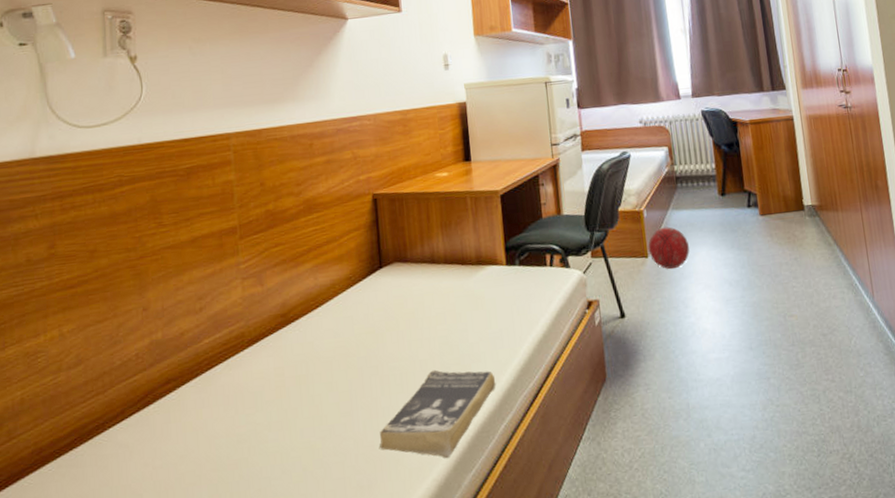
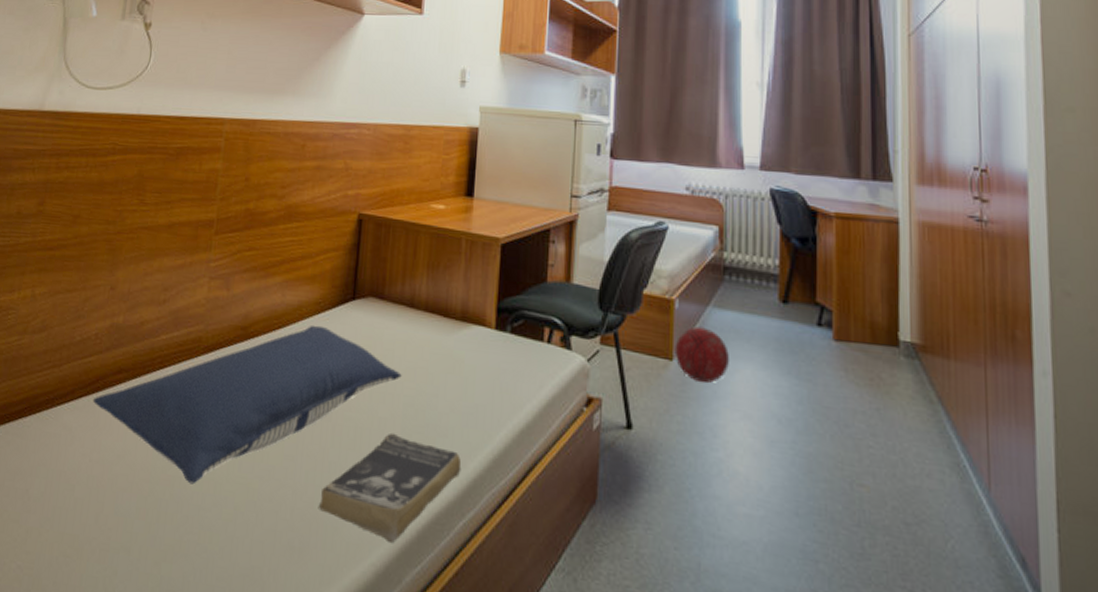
pillow: none [145,296,434,461] -> present [92,324,402,485]

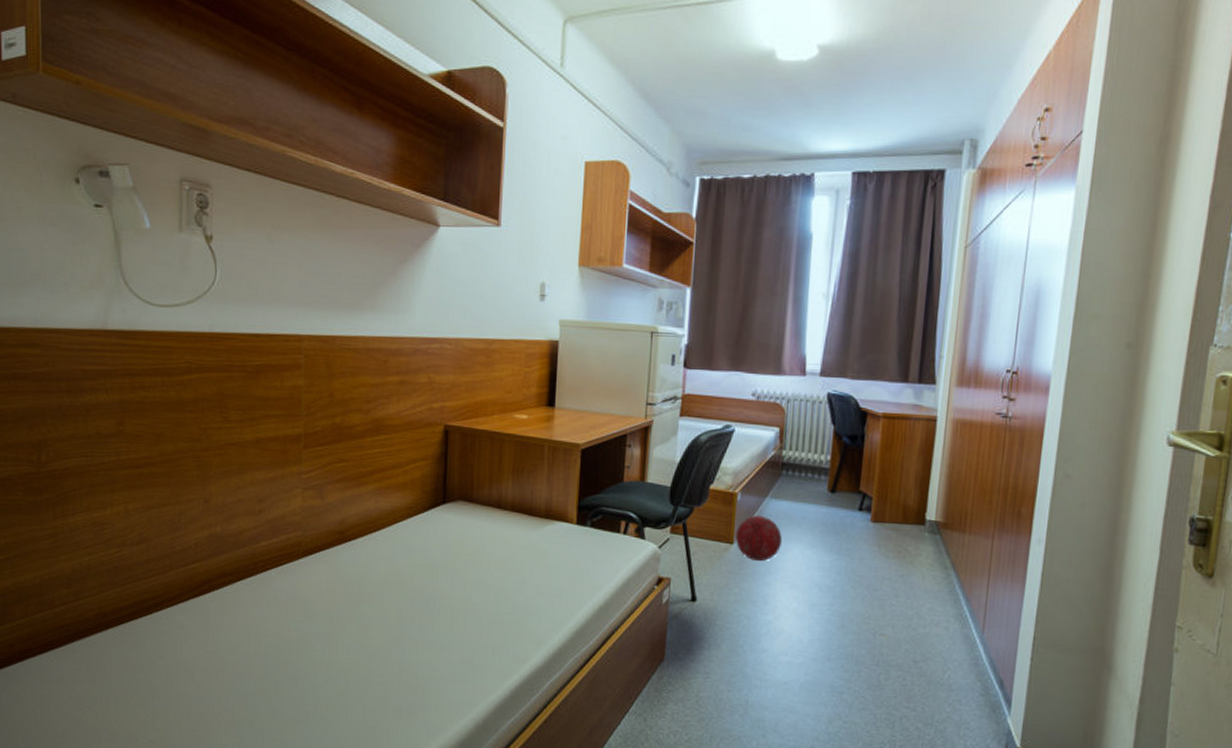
pillow: present [92,324,402,485] -> none [201,527,492,666]
book: present [319,432,462,544] -> none [423,615,548,702]

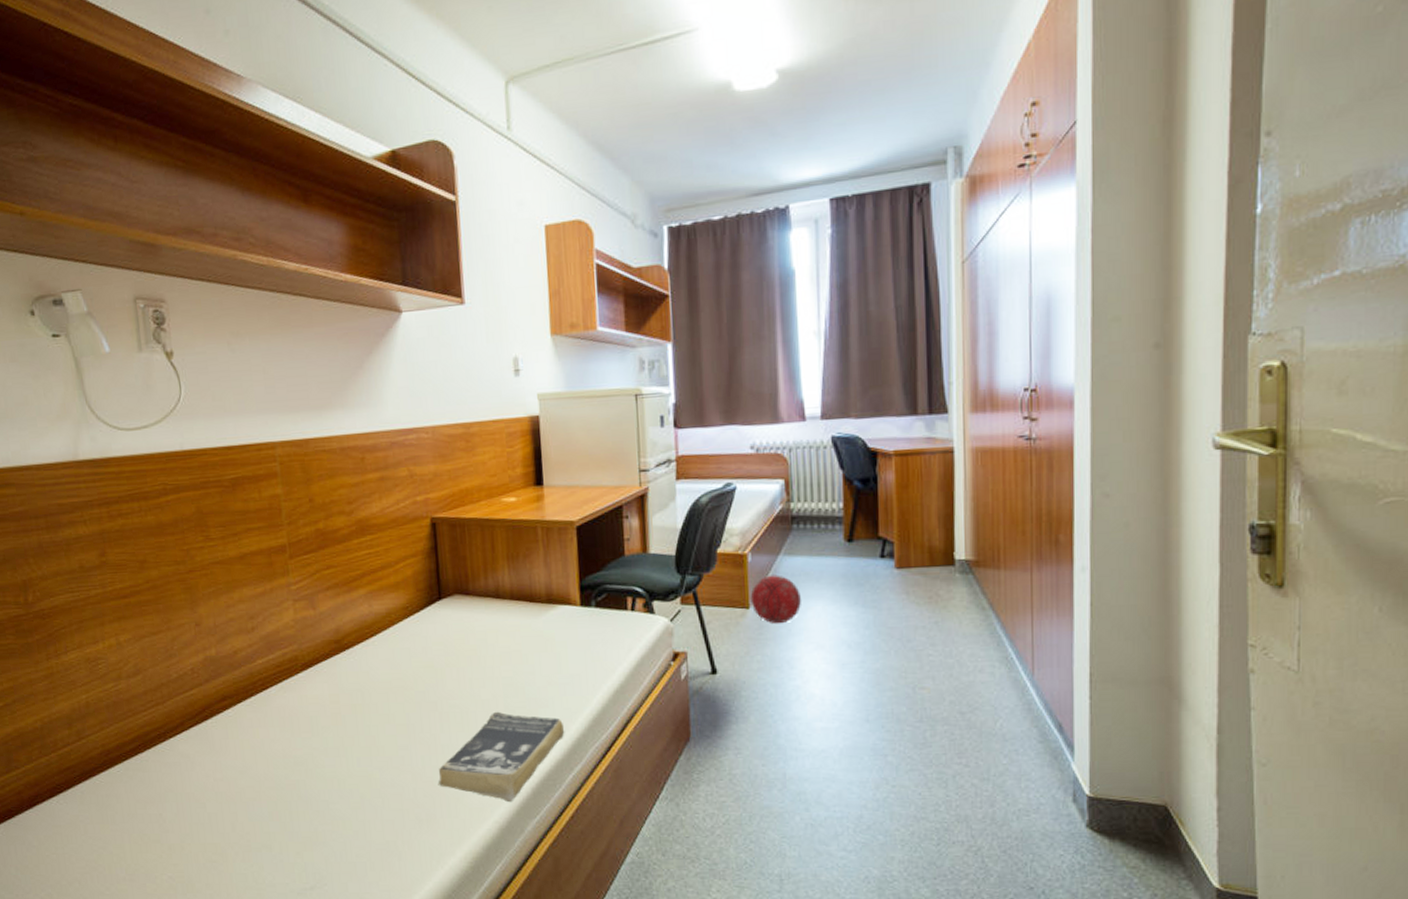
book: none [423,615,548,702] -> present [439,711,565,803]

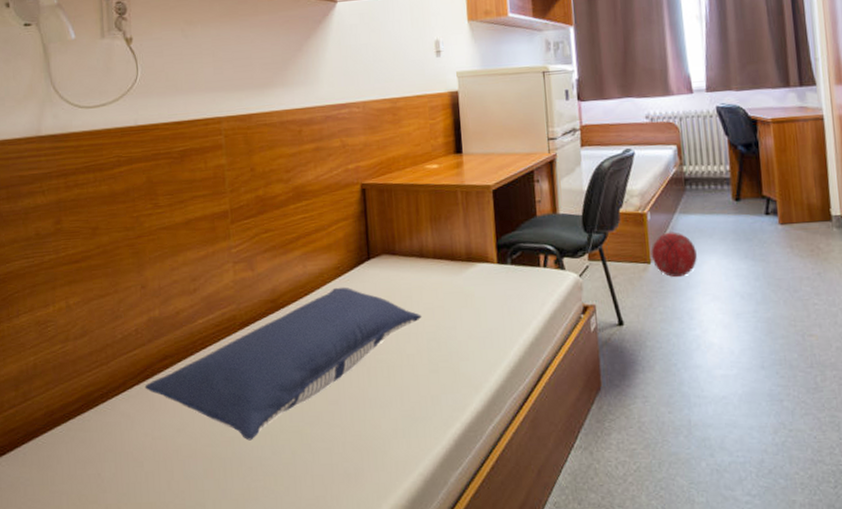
pillow: none [203,628,498,784] -> present [144,287,422,441]
book: present [439,711,565,803] -> none [366,365,485,455]

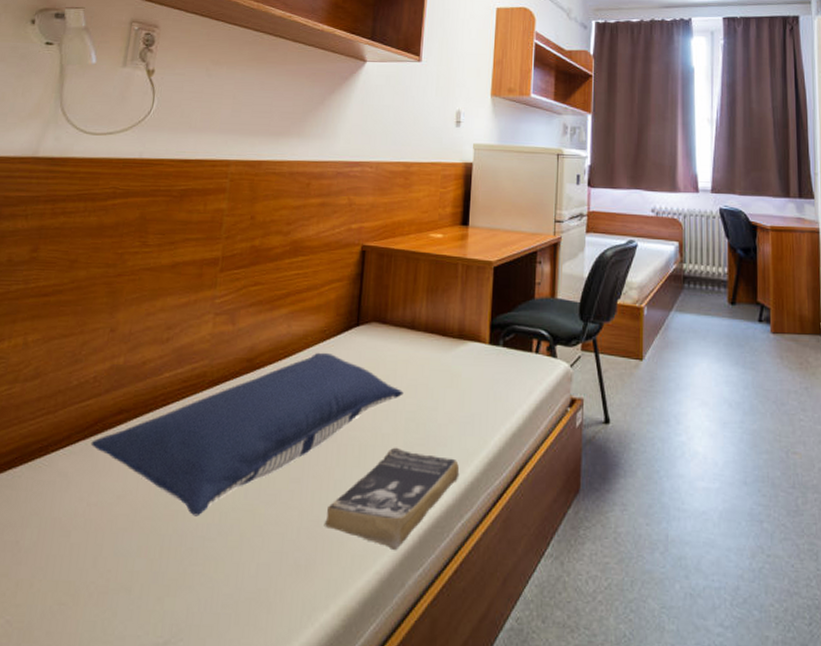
book: none [366,365,485,455] -> present [325,447,460,551]
ball: present [651,232,697,278] -> none [644,329,689,378]

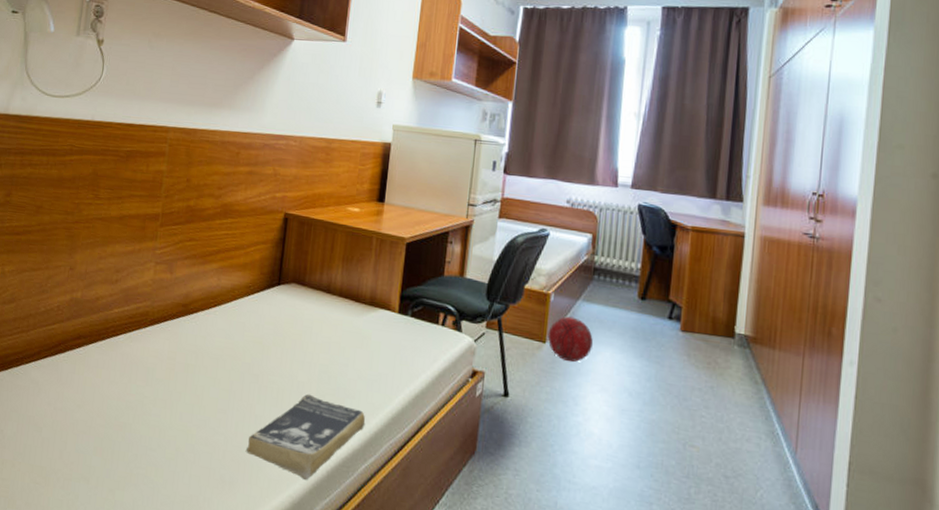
pillow: present [90,352,404,517] -> none [56,304,318,430]
ball: none [644,329,689,378] -> present [547,316,593,363]

